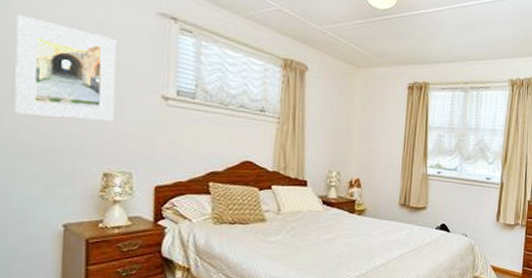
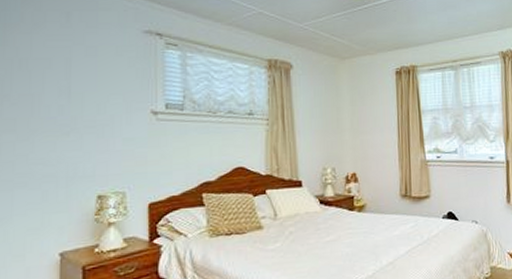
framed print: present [14,14,117,121] -> none [11,49,106,145]

